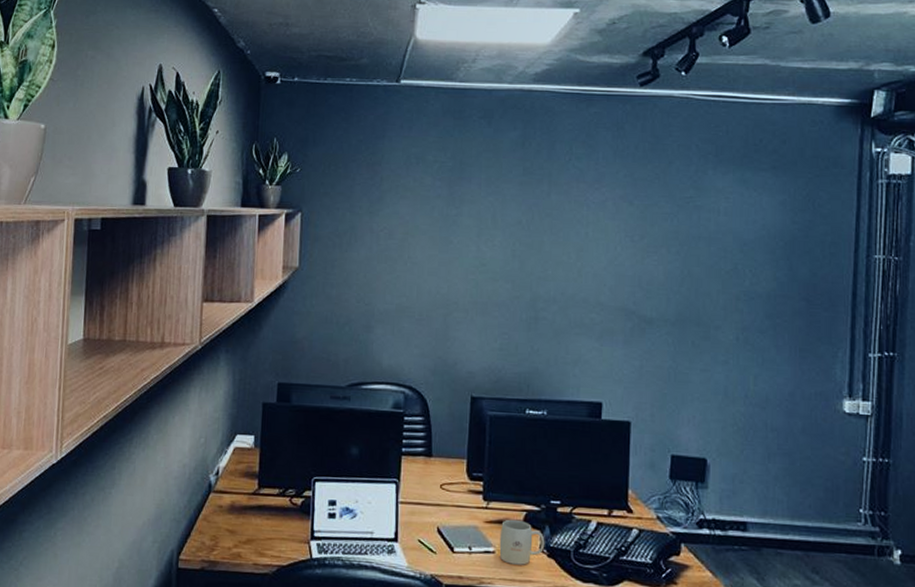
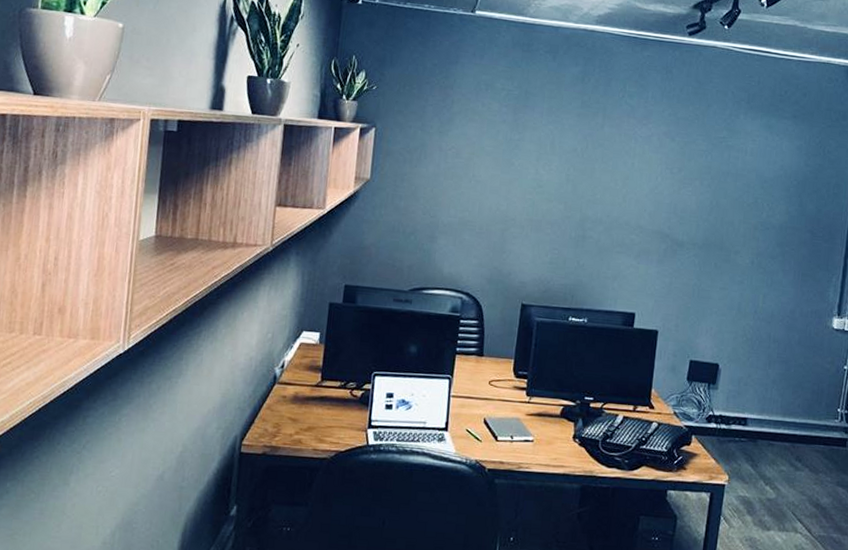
mug: present [499,519,545,565] -> none [537,412,578,453]

